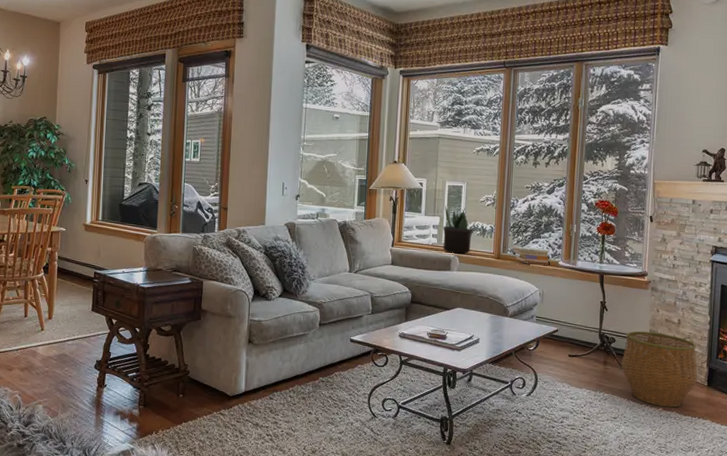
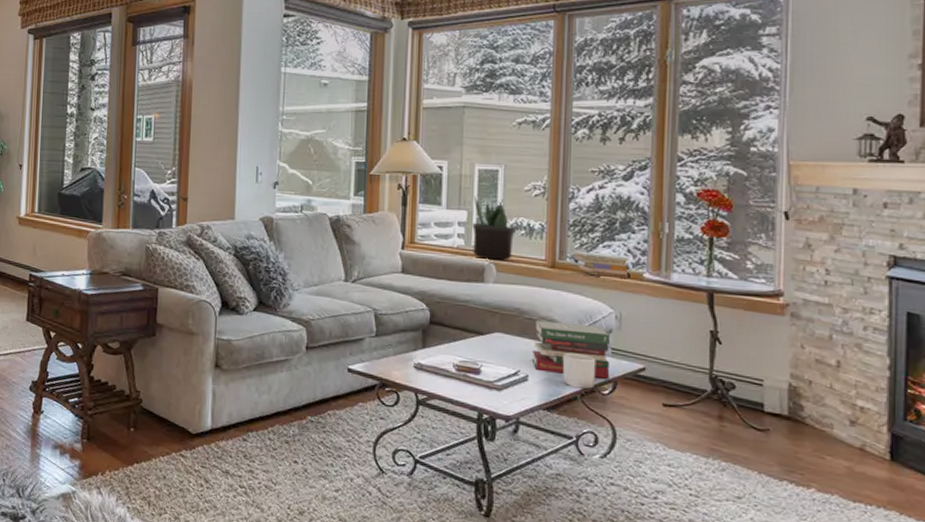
books: none [482,298,535,339] -> present [531,320,610,379]
mug: none [502,321,526,347] -> present [562,352,596,389]
basket: present [621,331,698,408] -> none [746,374,873,489]

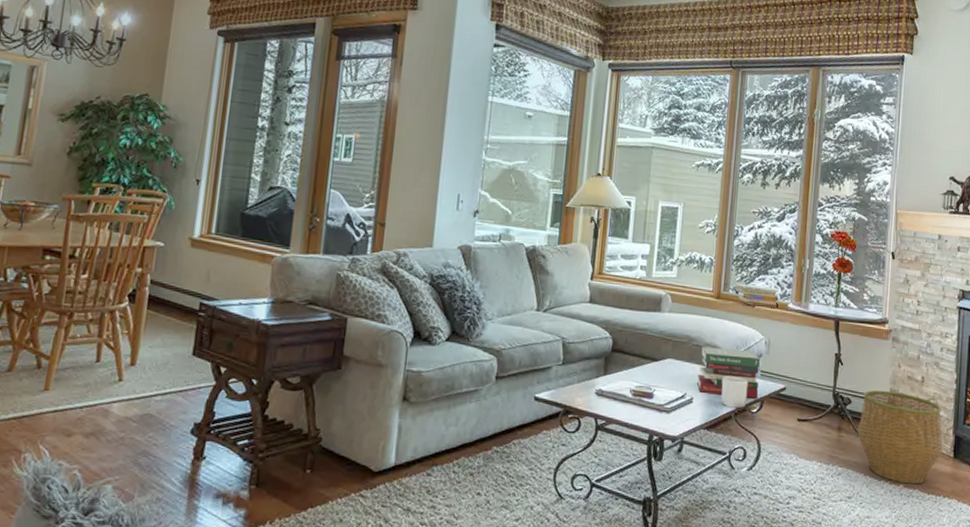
planter: present [472,196,516,261] -> none [653,230,690,292]
basket: none [746,374,873,489] -> present [857,390,943,484]

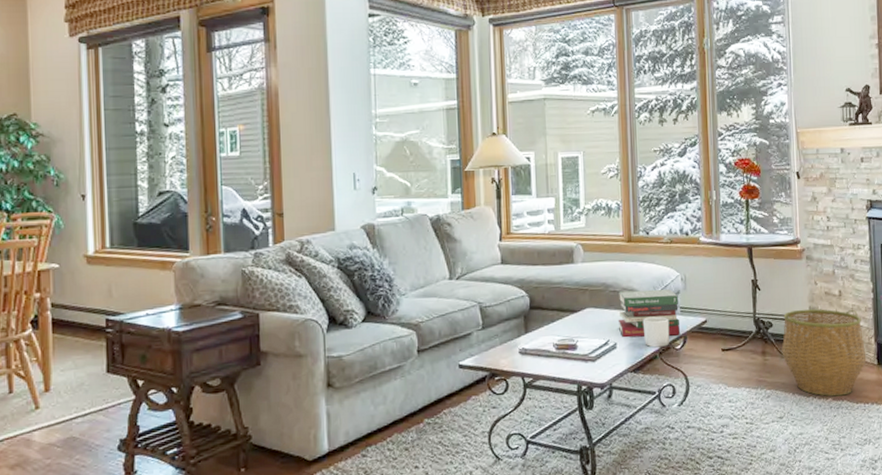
books: present [735,283,778,309] -> none [644,223,689,246]

